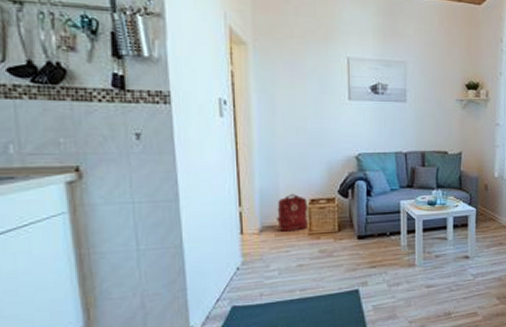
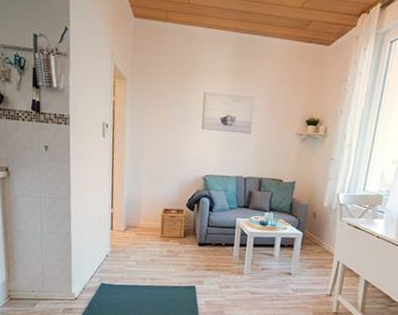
backpack: present [276,193,308,232] -> none [137,202,162,232]

